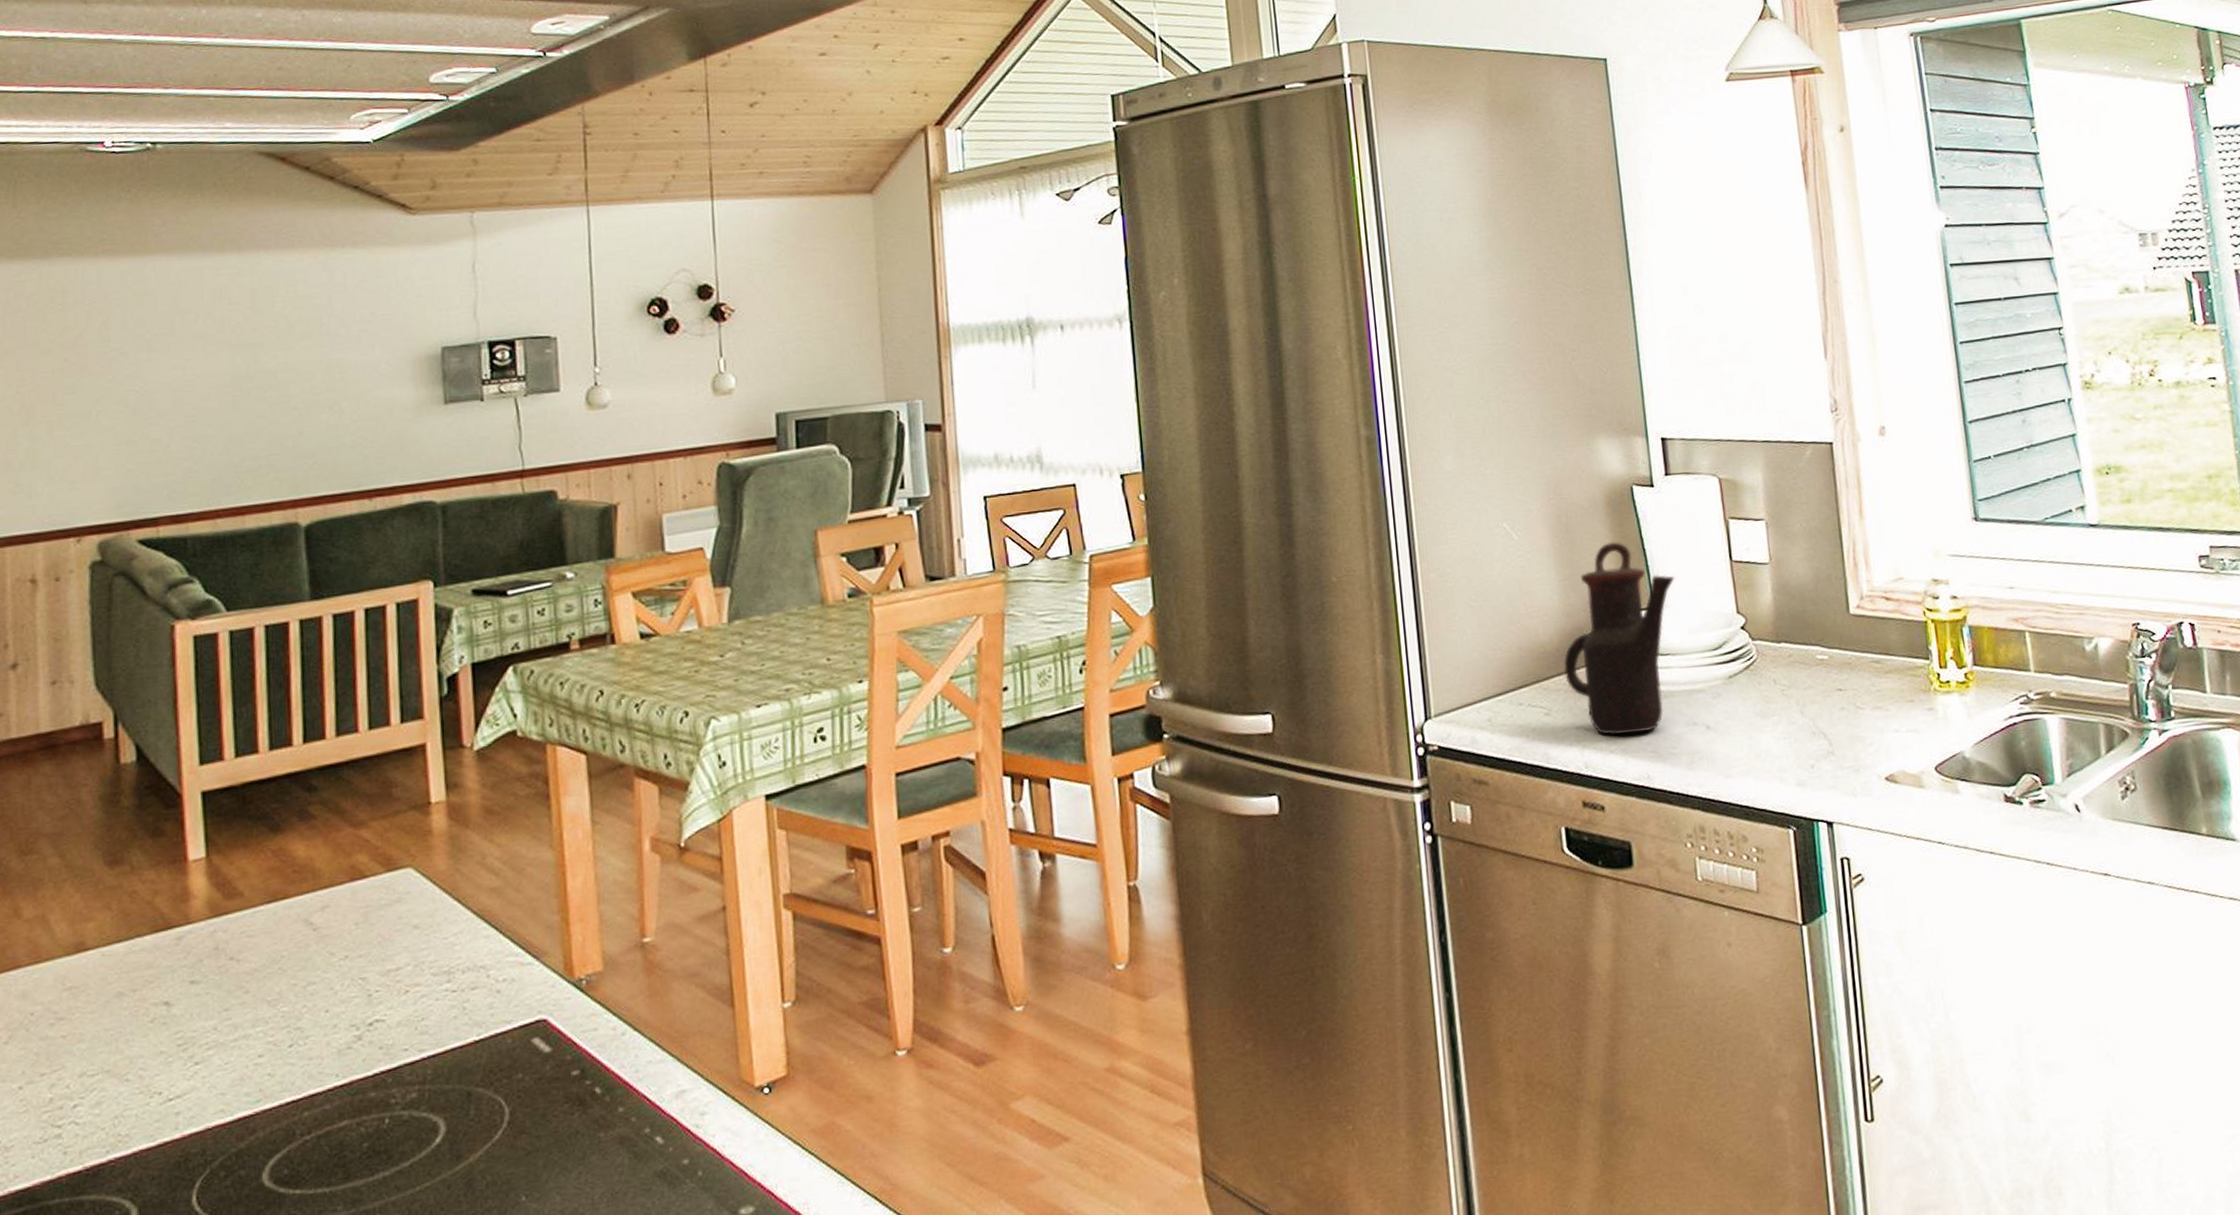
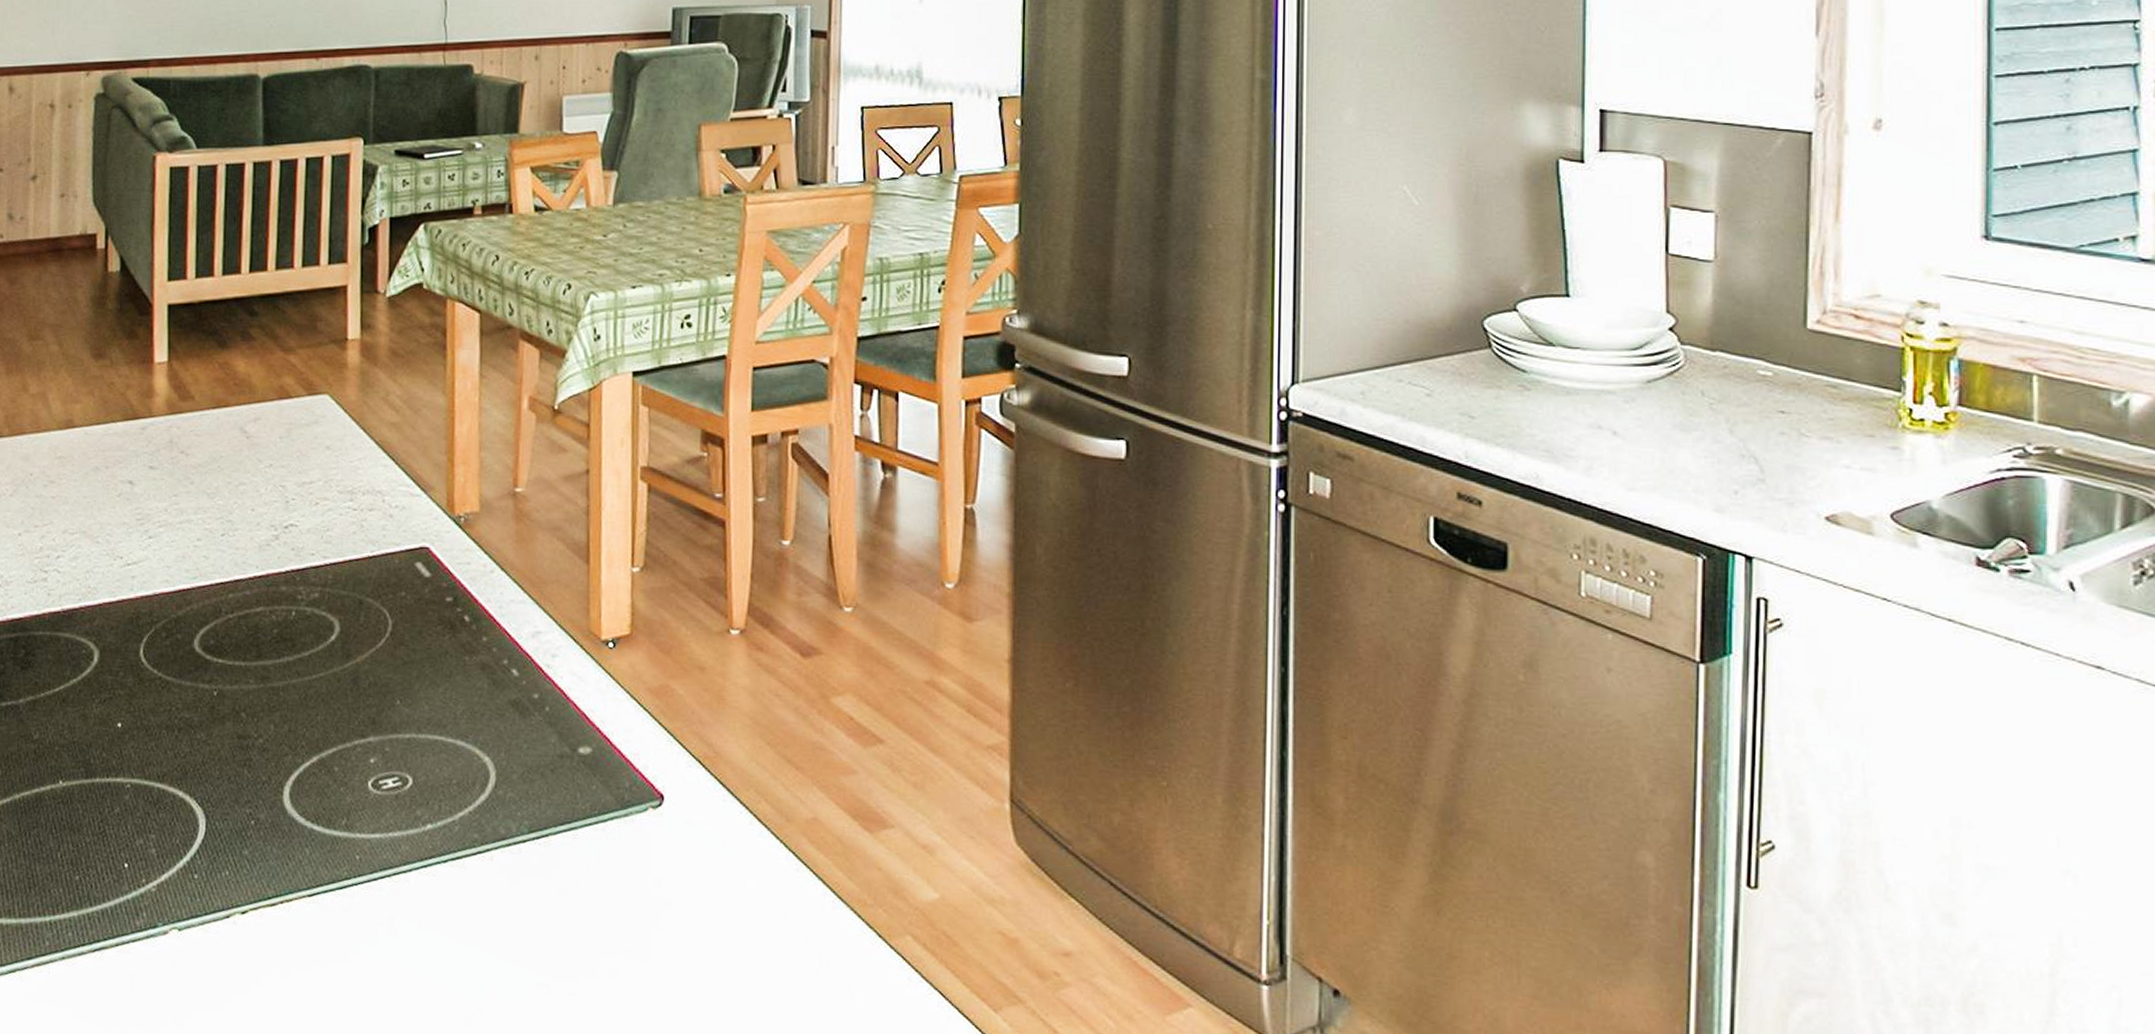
teapot: present [1563,541,1675,736] -> none [1454,217,1596,429]

